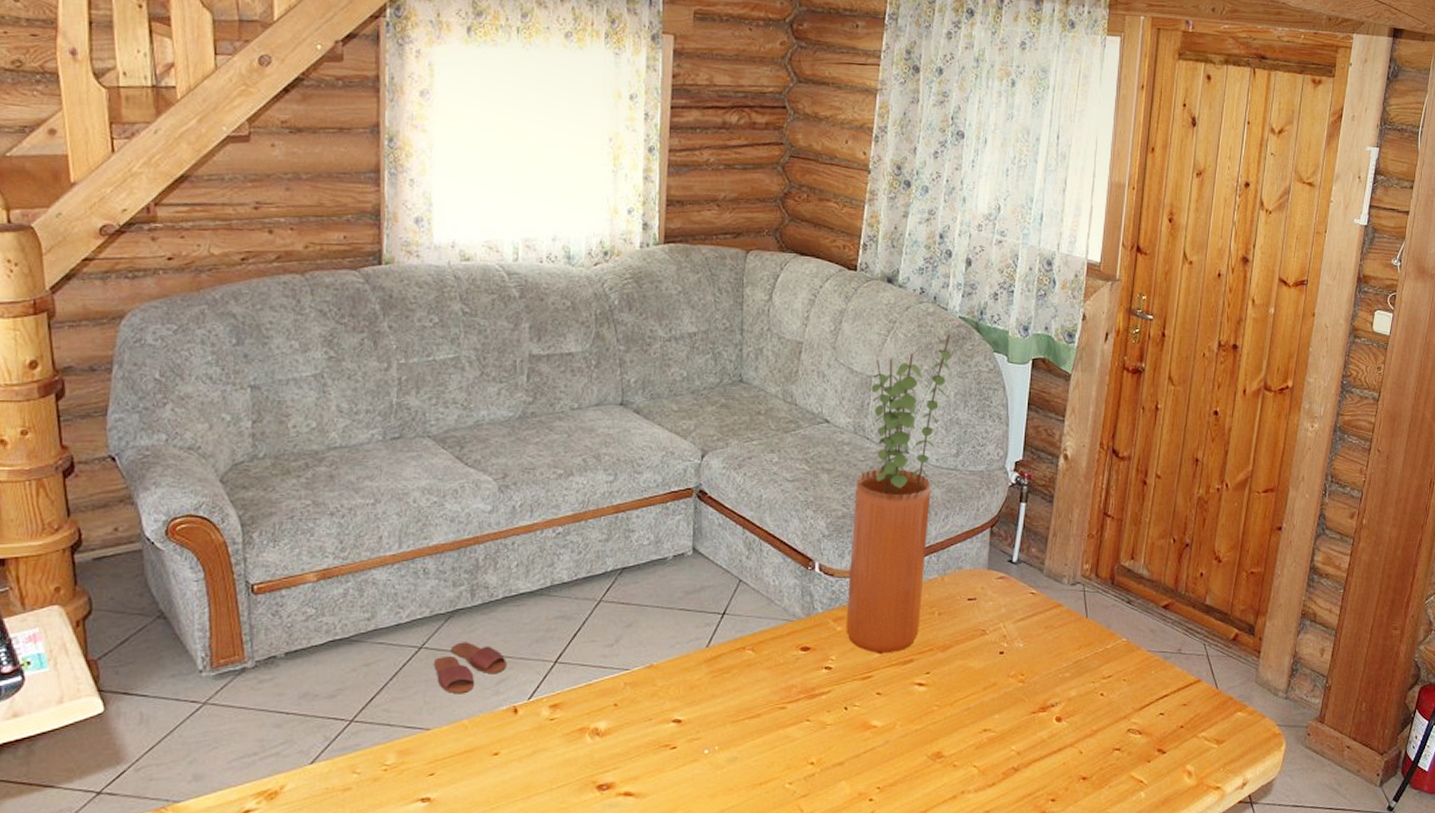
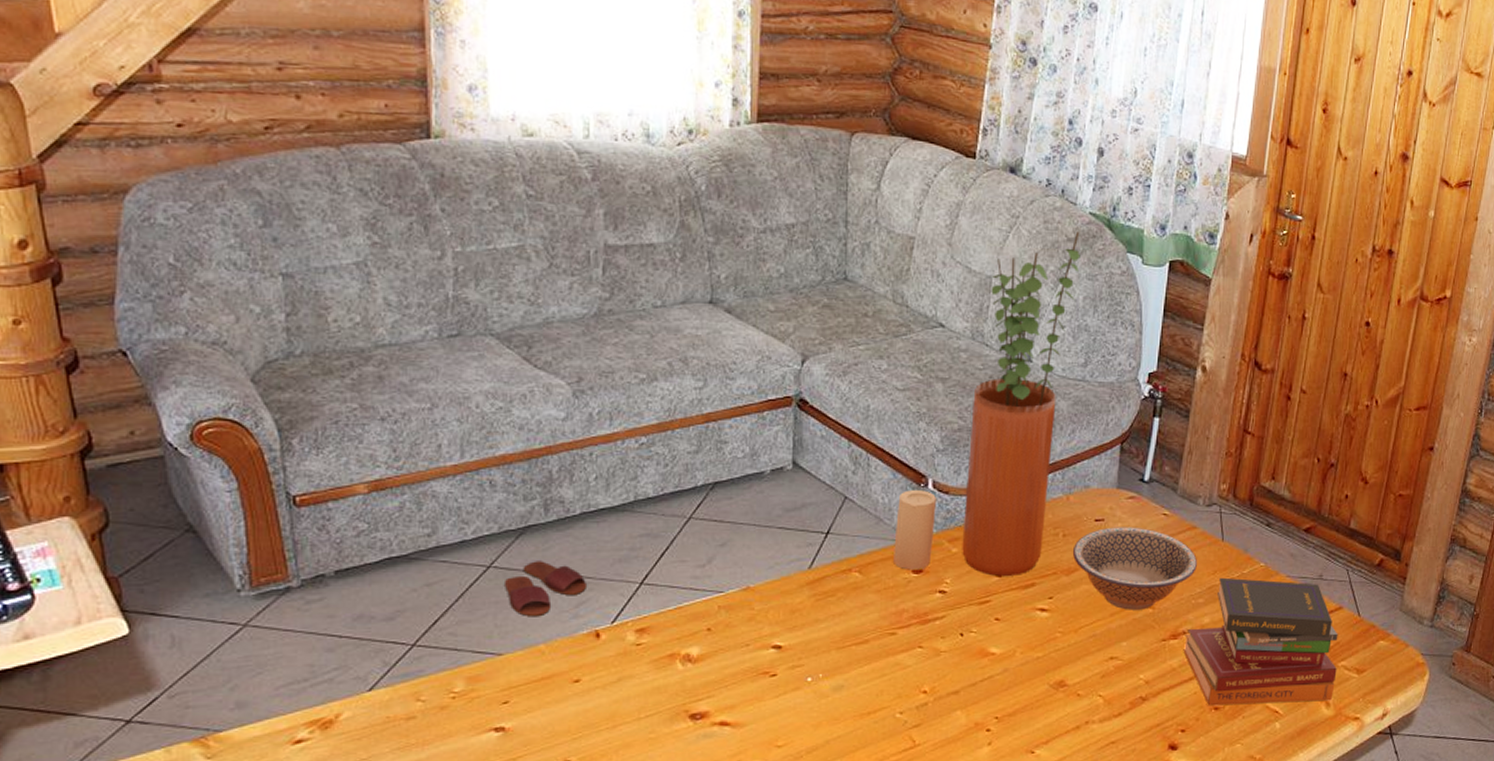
candle: none [783,573,822,648] -> present [893,490,936,570]
bowl: none [947,605,1063,684] -> present [1072,527,1197,610]
books: none [1052,652,1198,776] -> present [1183,577,1338,706]

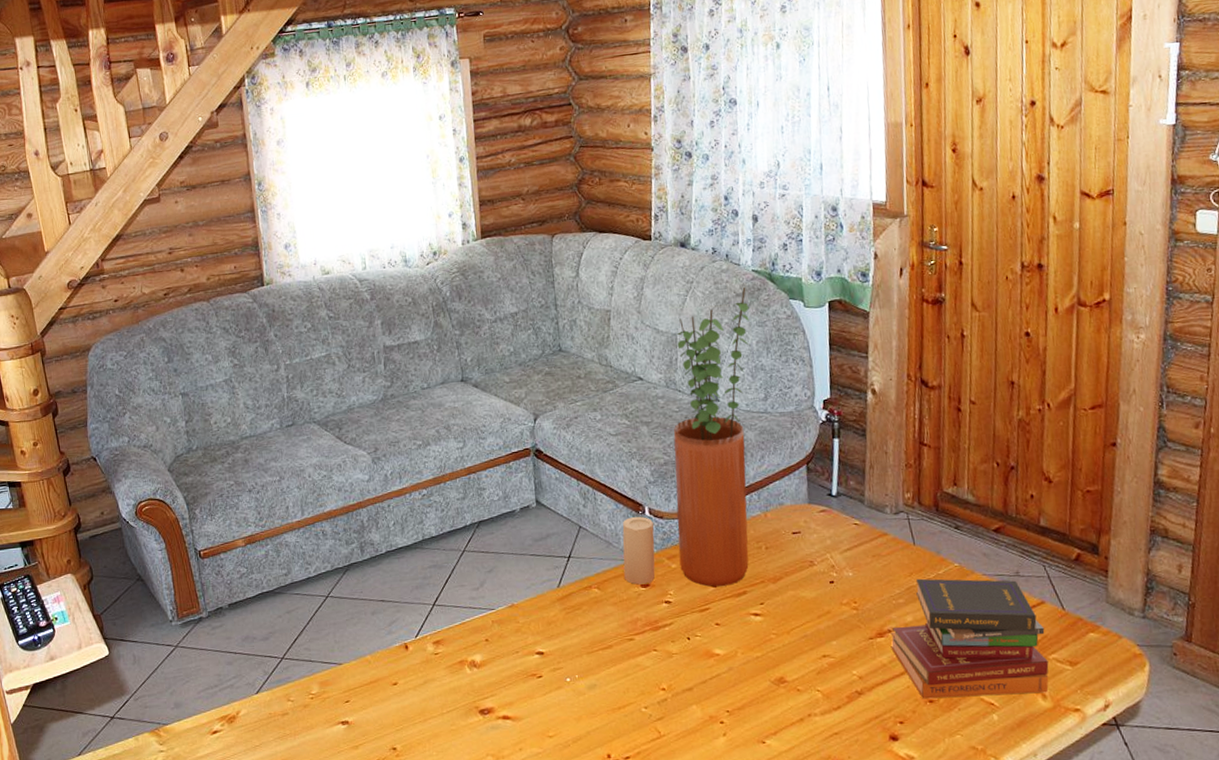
slippers: present [505,561,586,616] -> none [339,590,395,634]
bowl: present [1072,527,1197,610] -> none [775,537,893,612]

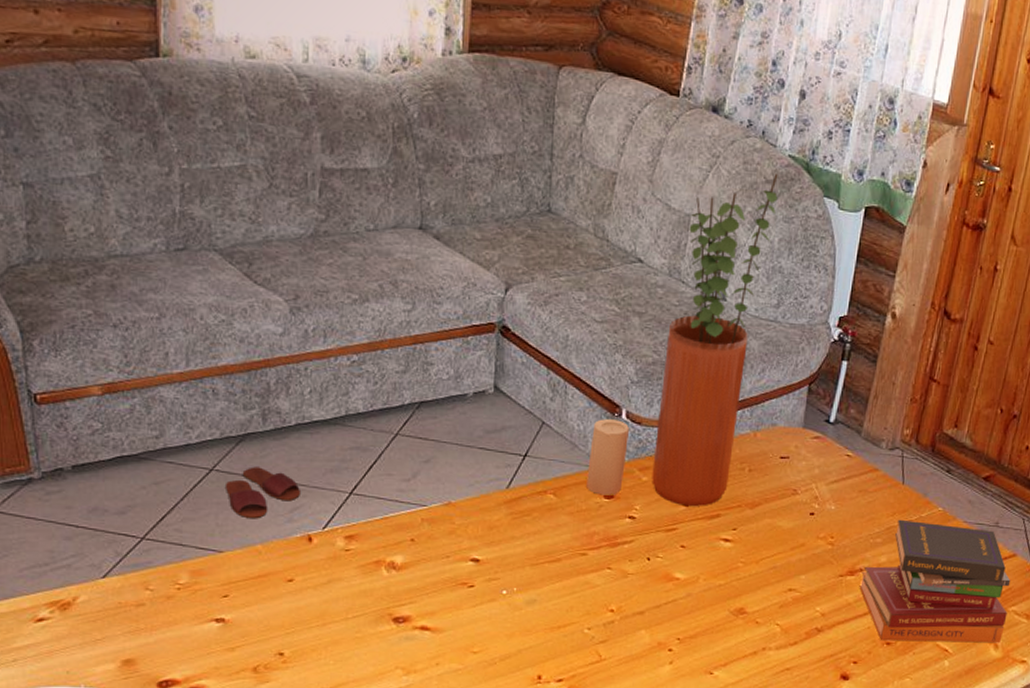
slippers: none [339,590,395,634] -> present [226,467,300,518]

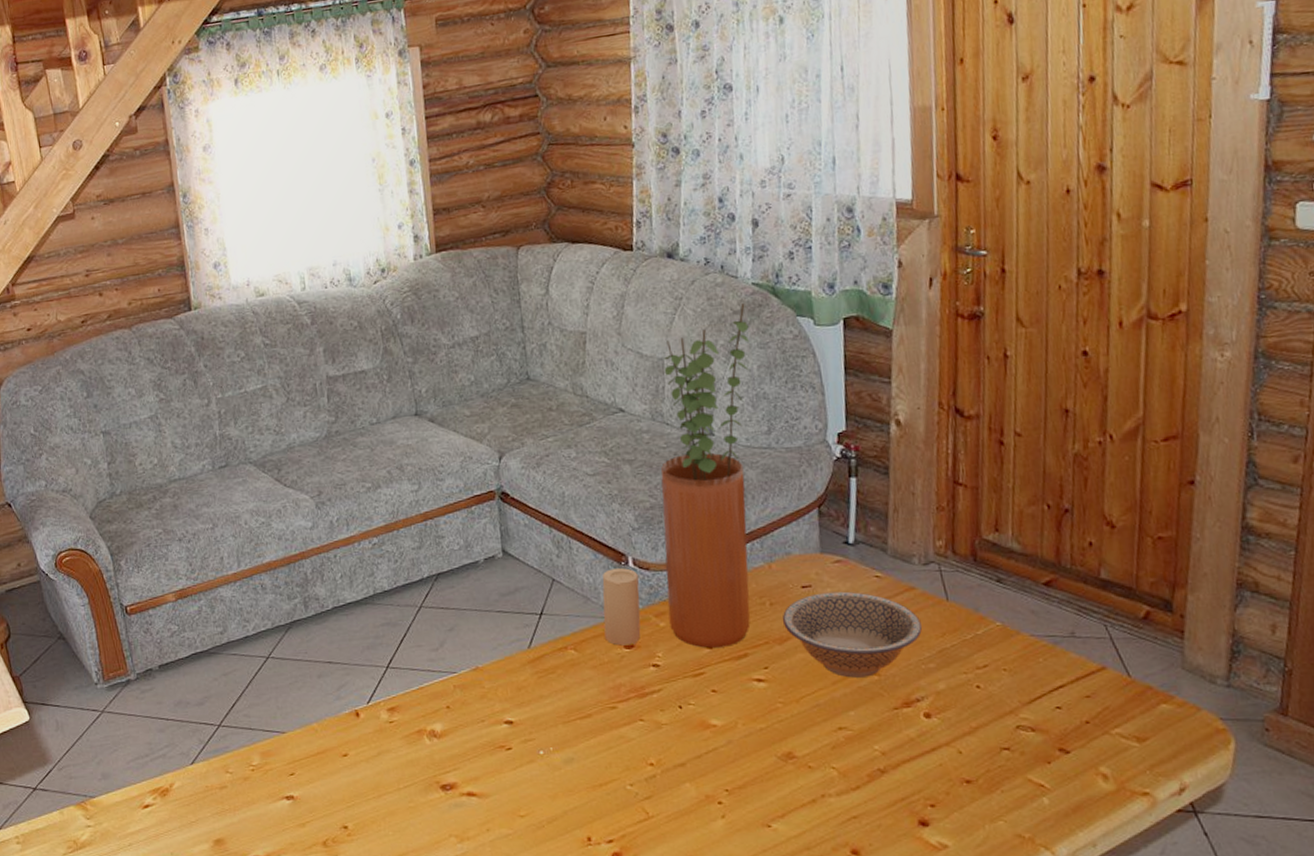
slippers: present [226,467,300,518] -> none [281,650,344,699]
bowl: none [757,465,877,546] -> present [782,591,922,678]
books: present [859,519,1011,643] -> none [919,639,1111,779]

